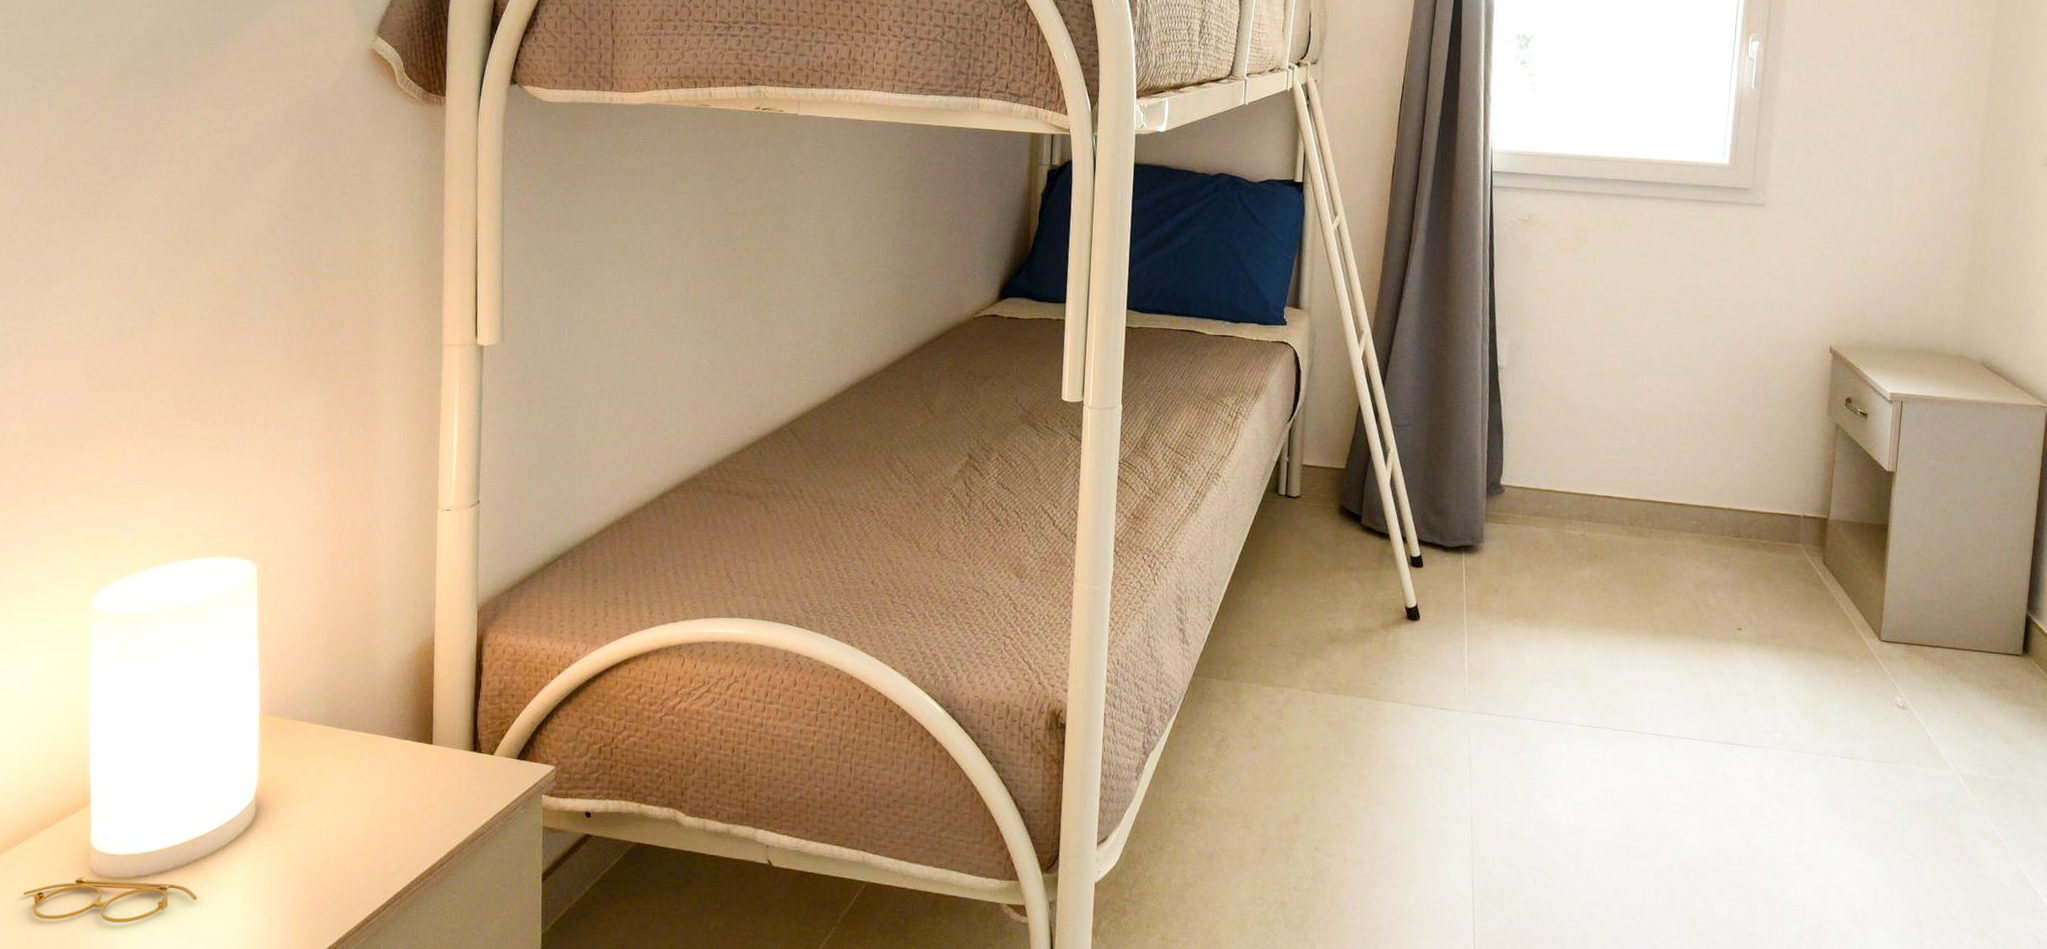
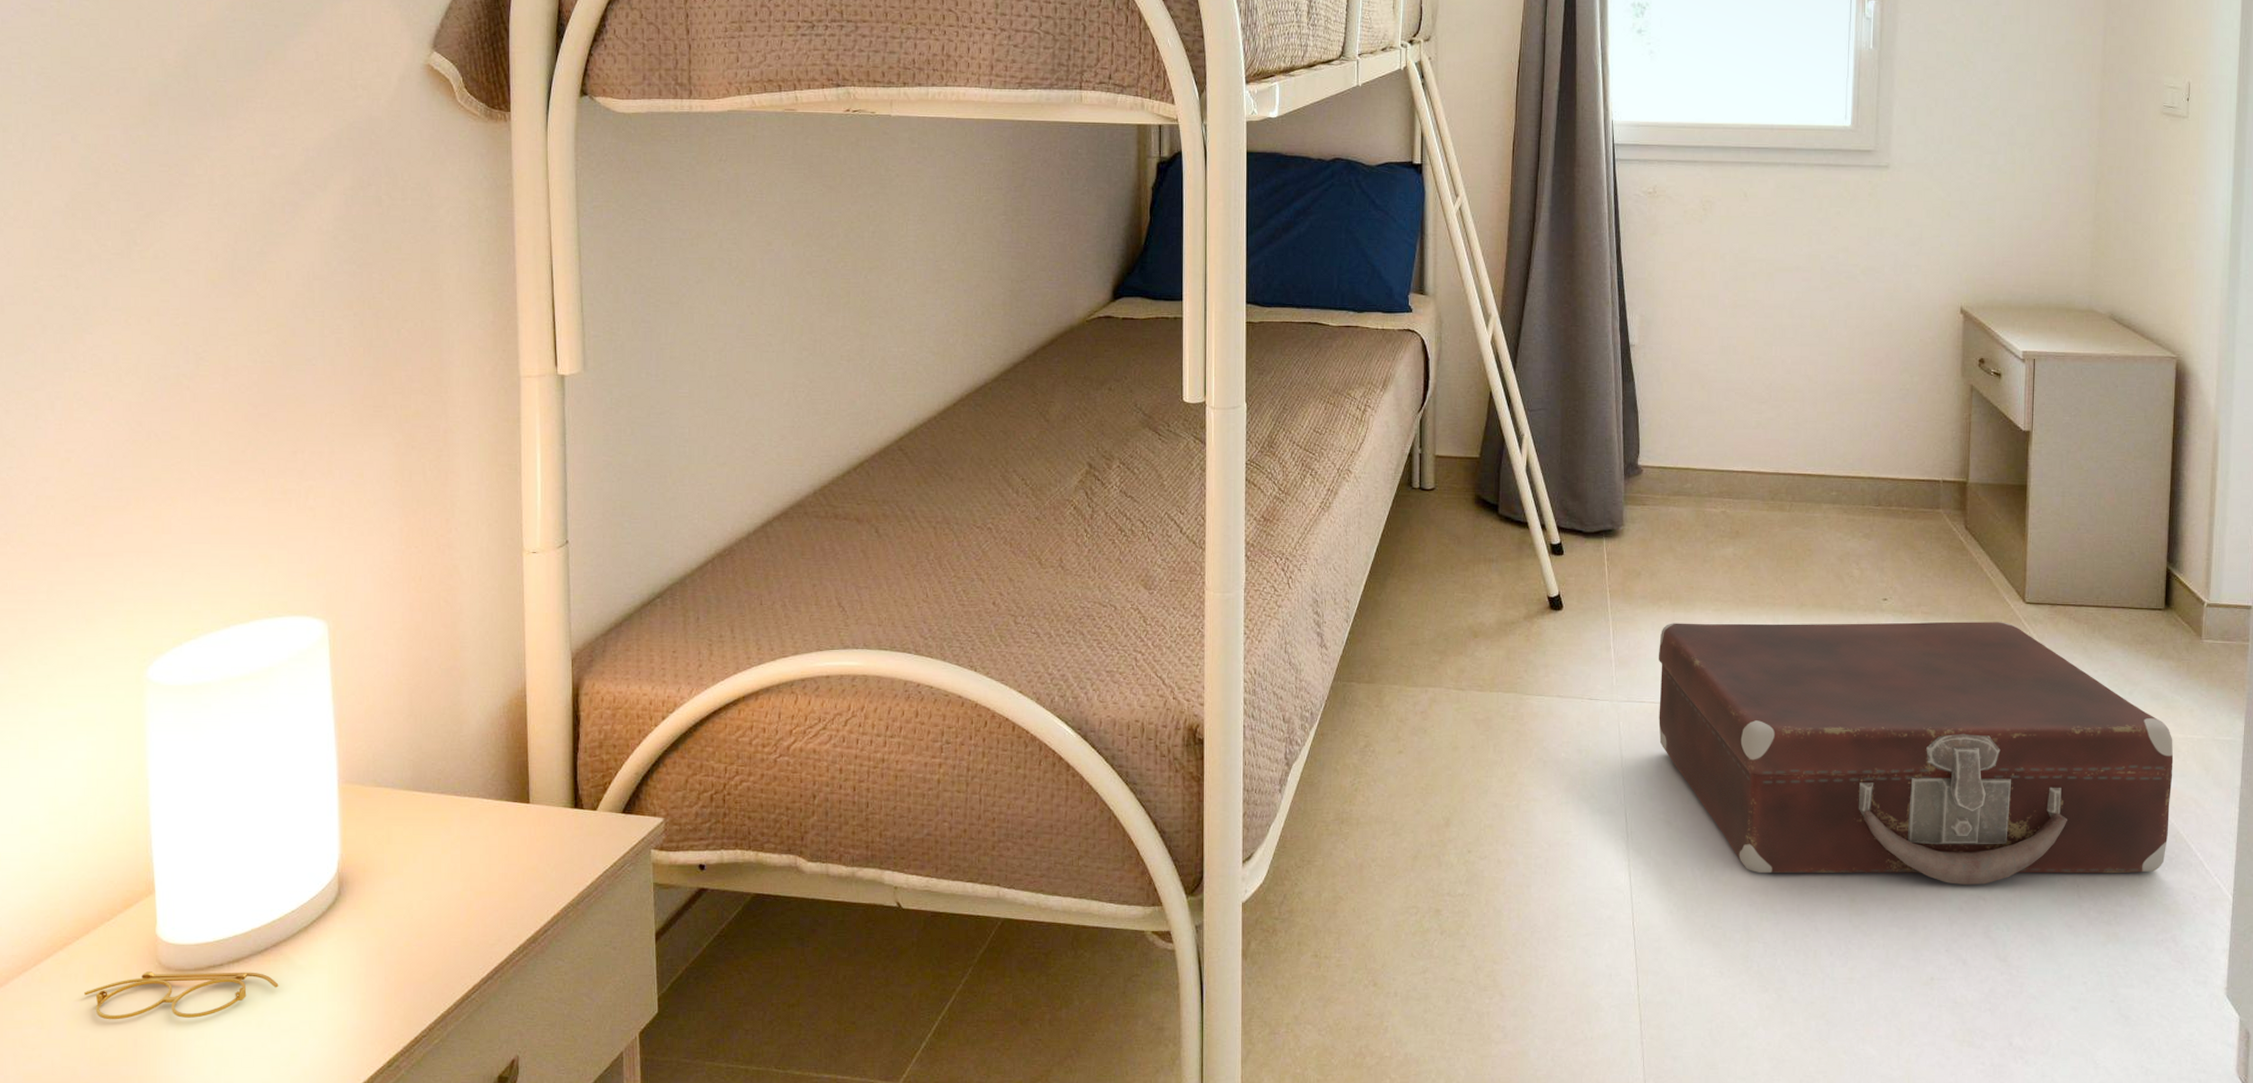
suitcase: none [1508,639,2024,915] -> present [1658,621,2174,885]

